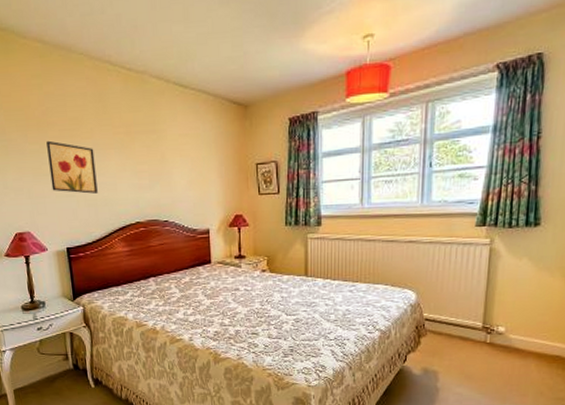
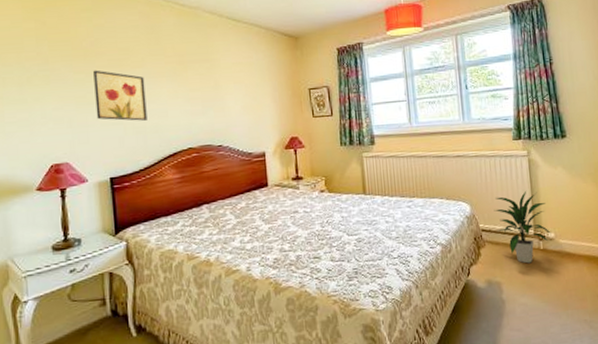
indoor plant: none [441,283,503,356] -> present [493,192,553,264]

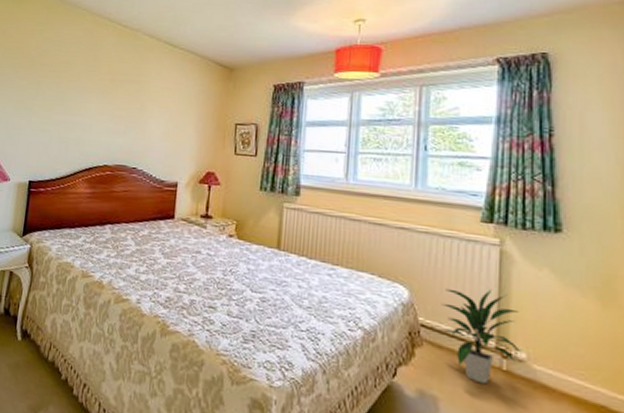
wall art: present [93,70,147,121] -> none [29,78,78,132]

